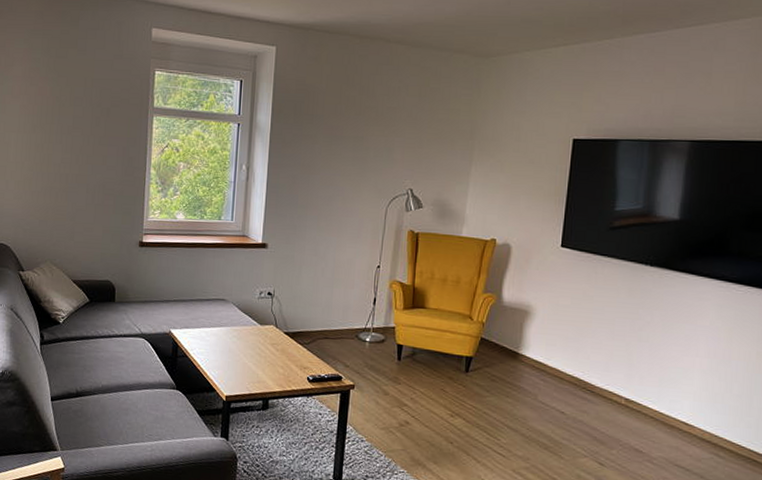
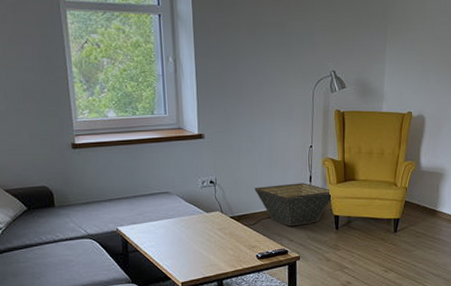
basket: none [313,304,398,351] -> present [254,183,333,227]

